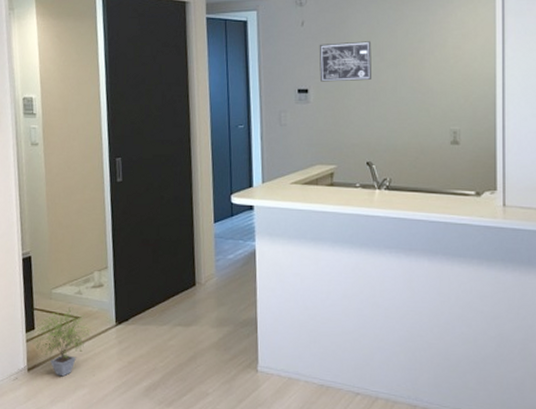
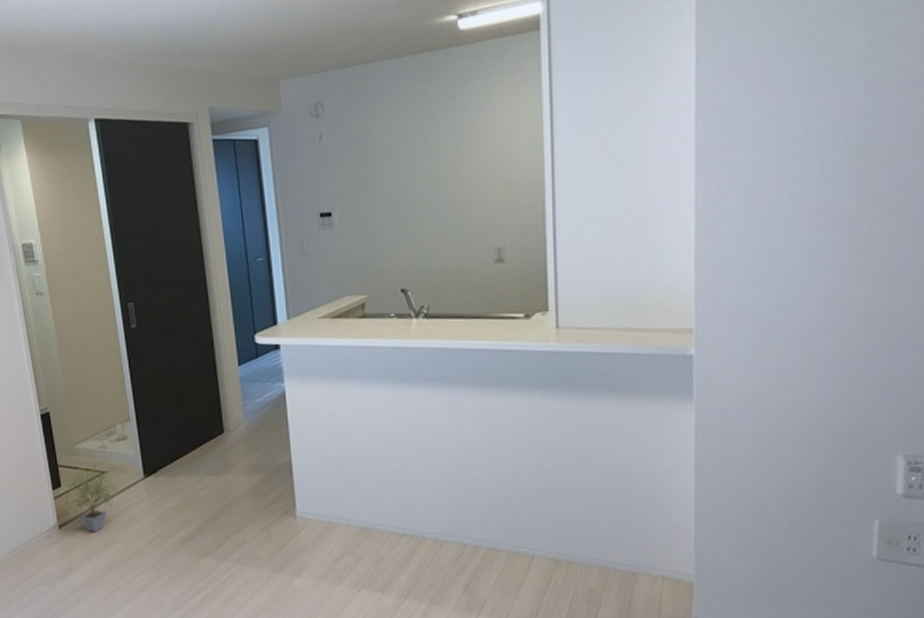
wall art: present [319,41,372,82] -> none [340,152,402,203]

